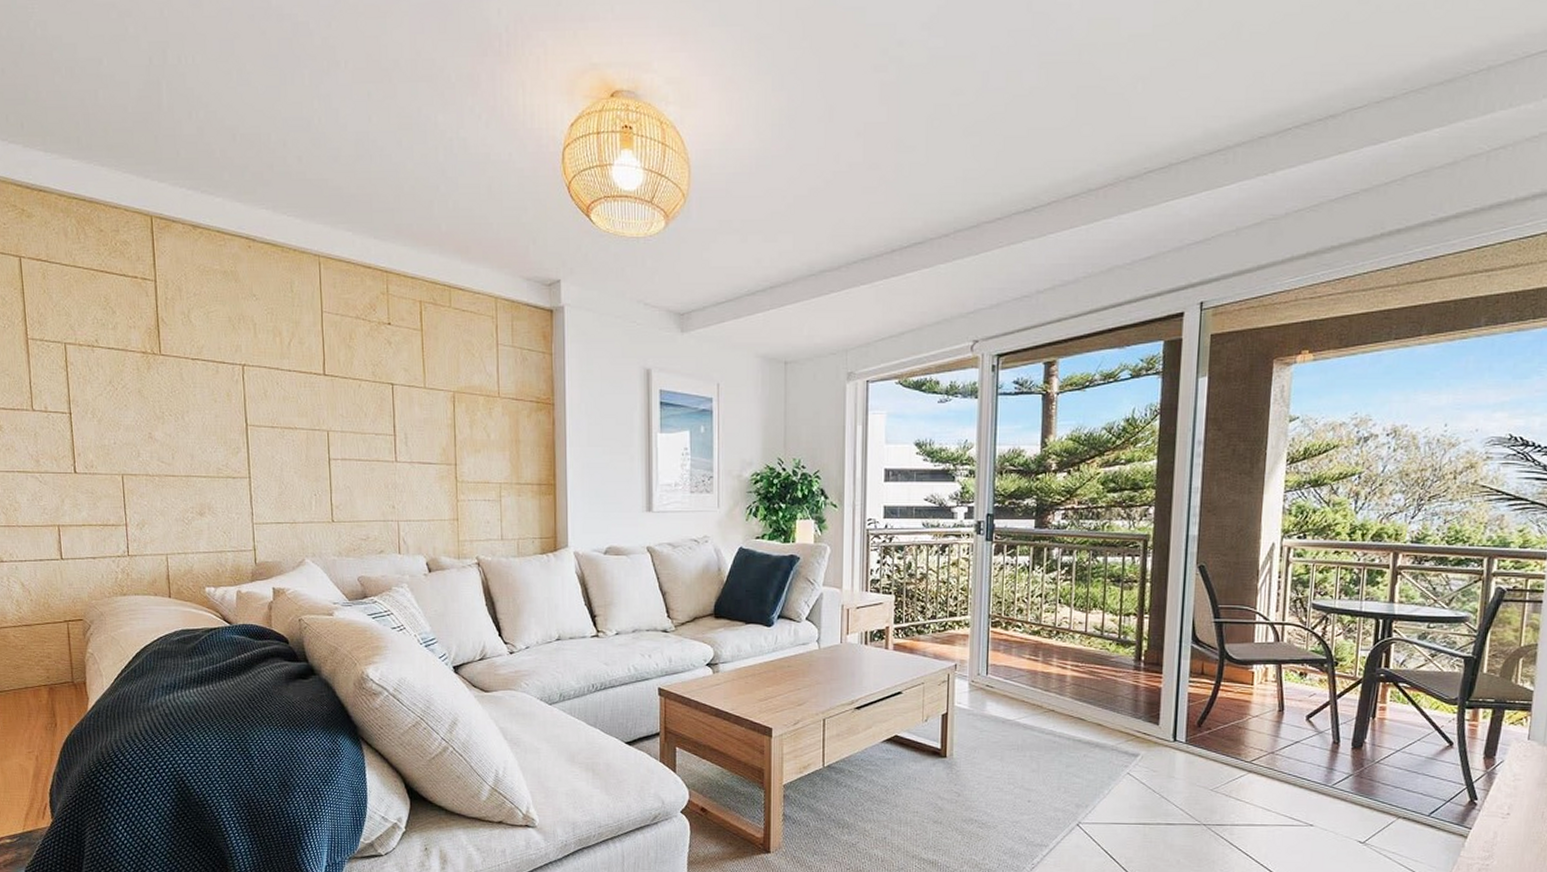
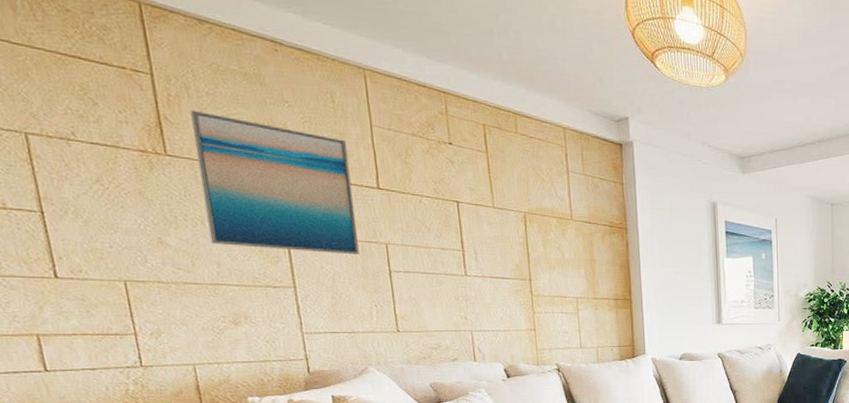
wall art: none [181,310,305,444] -> present [190,109,359,255]

